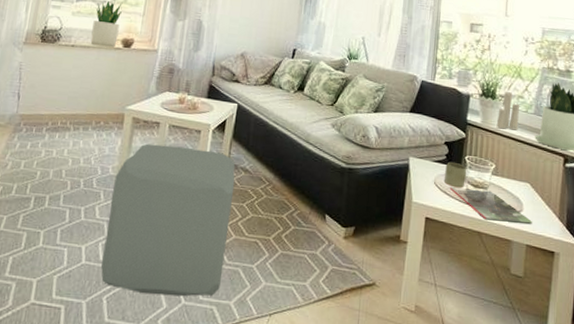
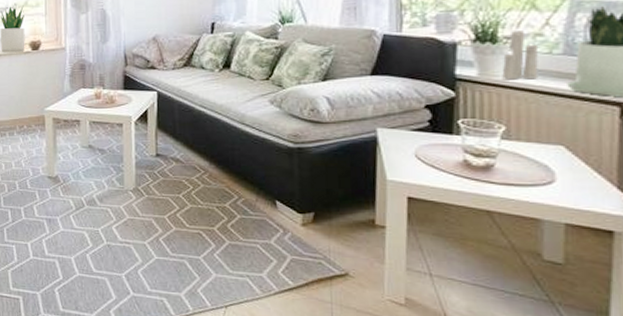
pouf: present [101,143,235,297] -> none [46,142,168,288]
mug: present [445,161,467,188] -> none [429,128,463,159]
magazine: present [450,187,533,224] -> none [439,159,574,197]

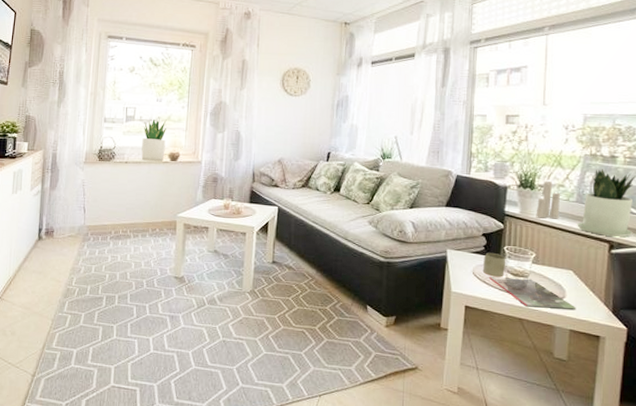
mug: none [429,128,463,159] -> present [483,252,506,277]
magazine: none [439,159,574,197] -> present [489,277,577,310]

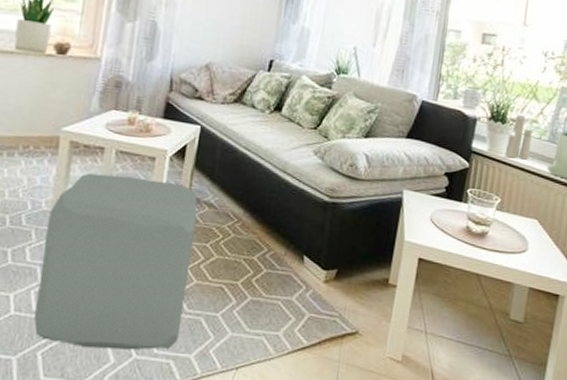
pouf: none [167,246,280,380] -> present [34,173,198,350]
mug: present [483,252,506,277] -> none [442,195,469,225]
magazine: present [489,277,577,310] -> none [448,224,538,265]

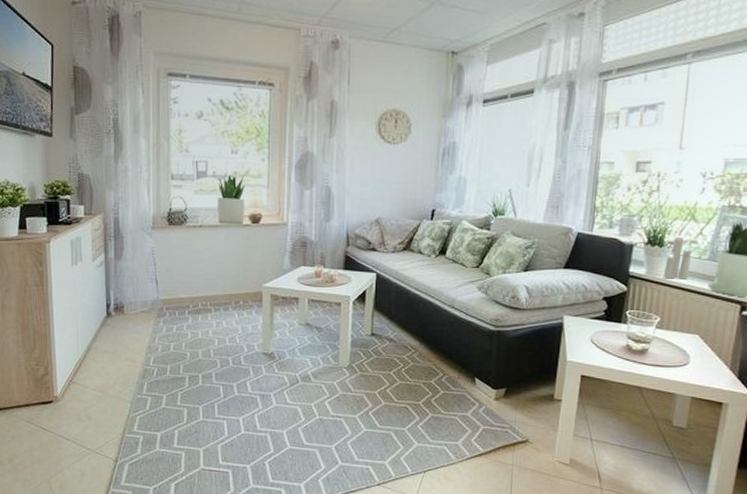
pouf: present [34,173,198,350] -> none [260,319,380,459]

